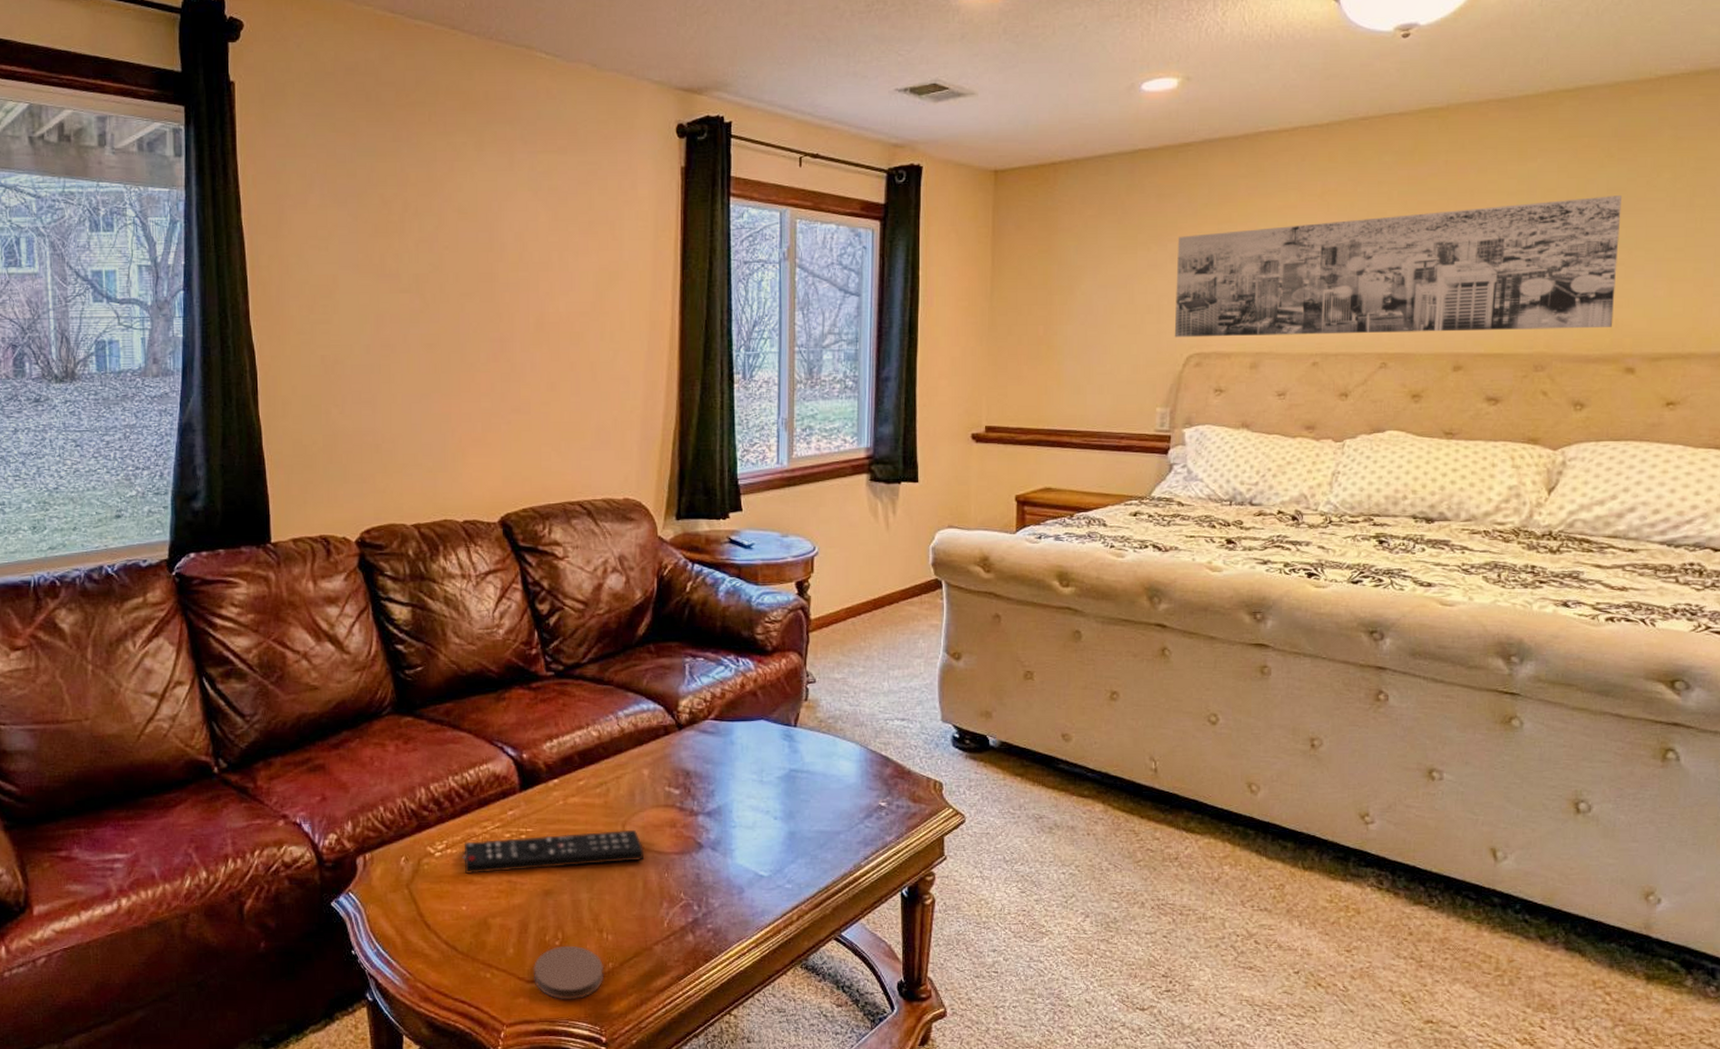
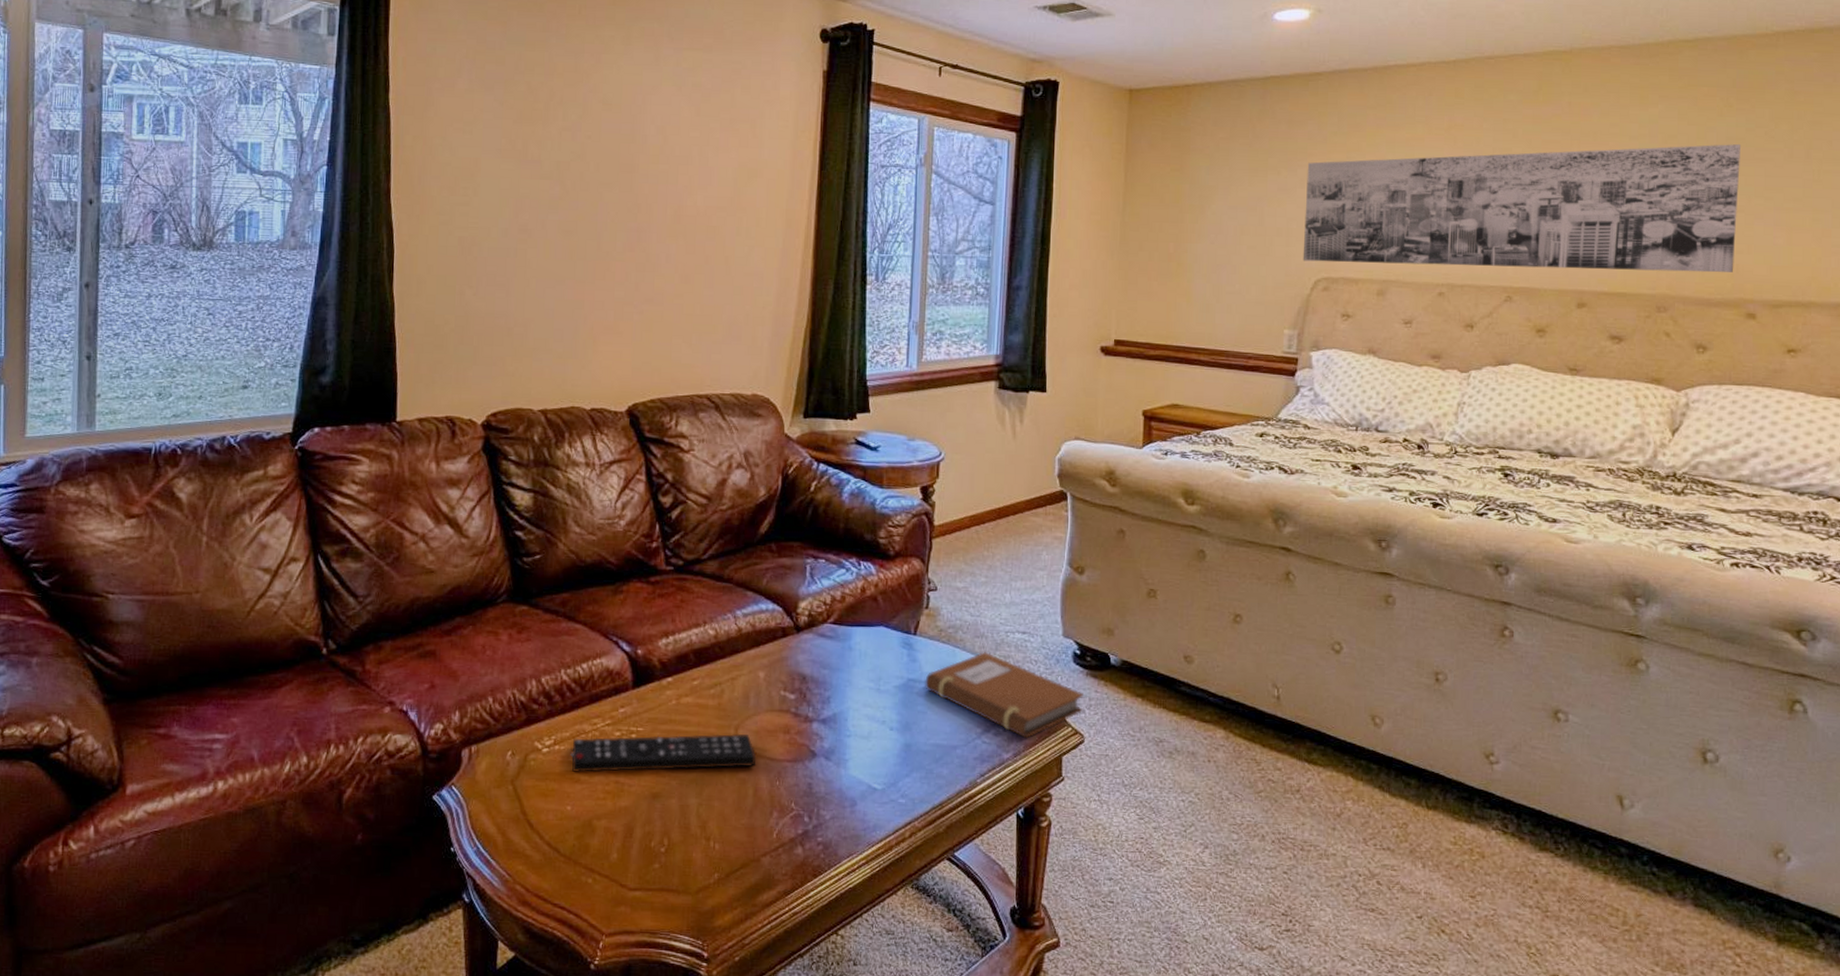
coaster: present [533,945,604,1000] -> none [636,852,710,911]
notebook: none [807,740,963,820] -> present [925,652,1084,738]

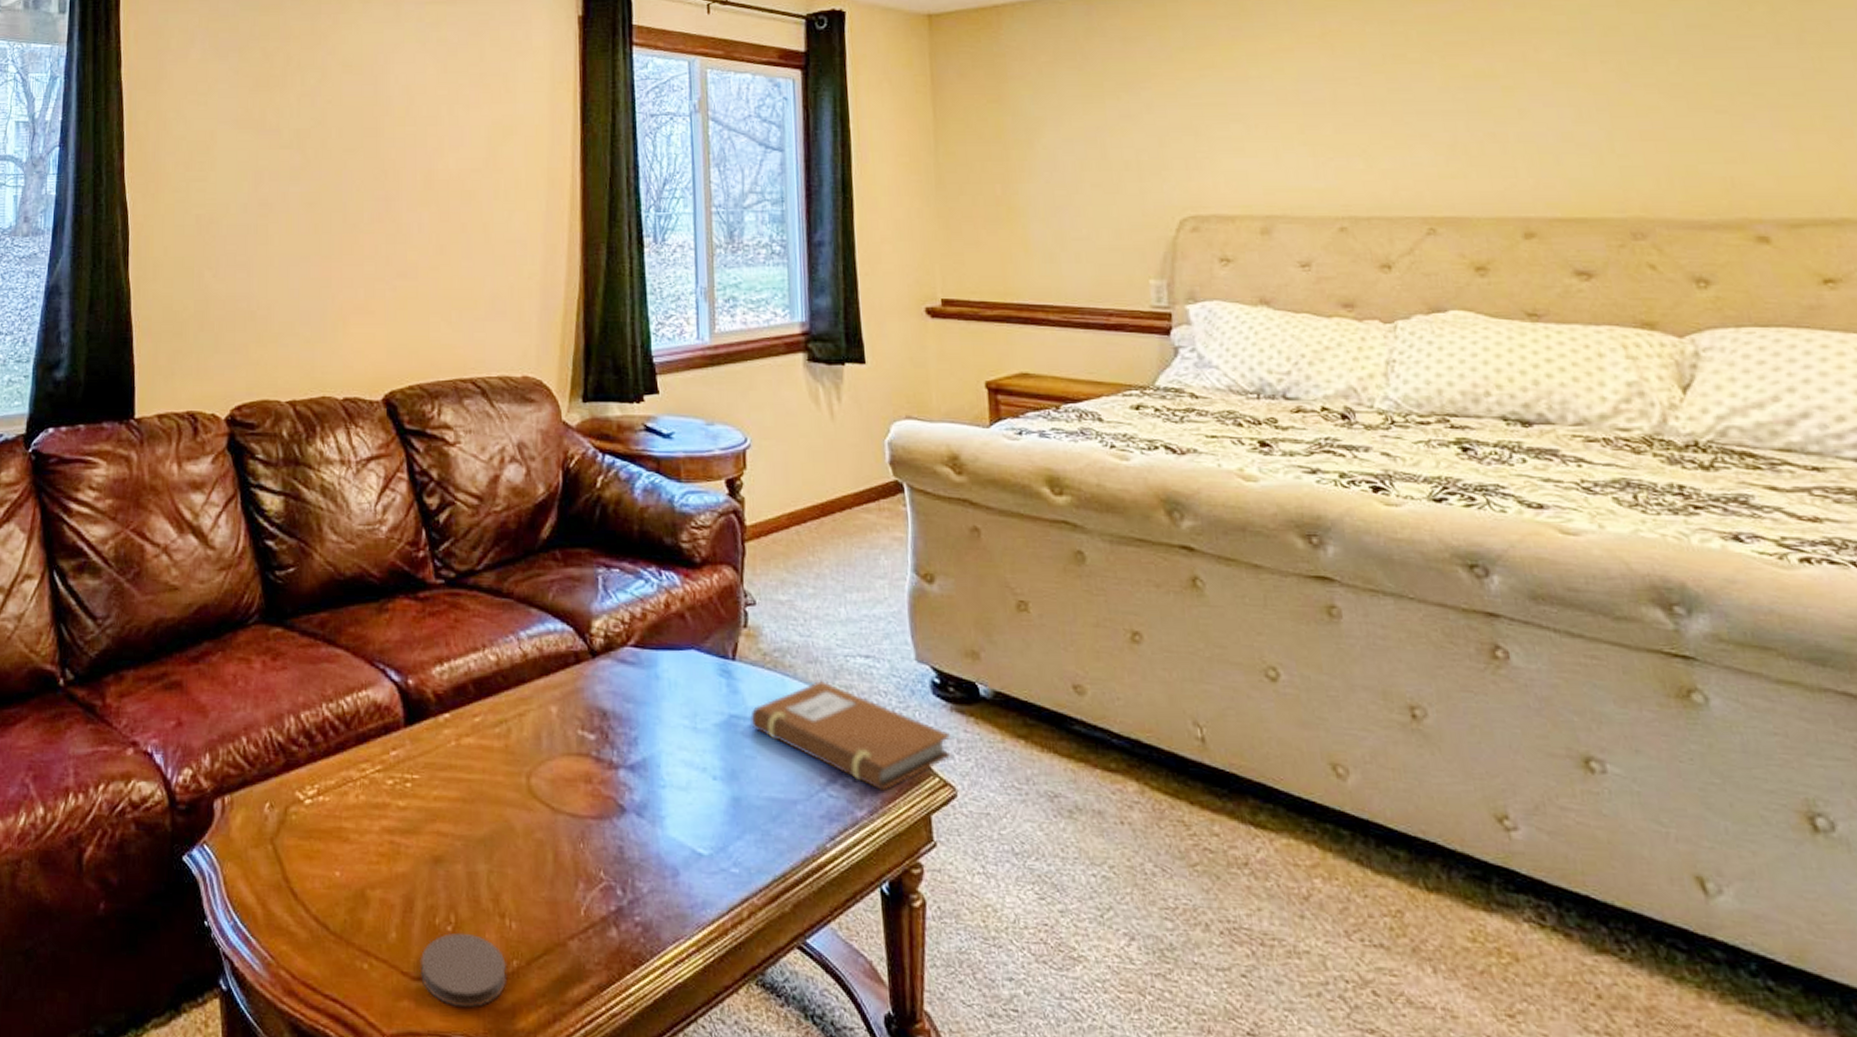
remote control: present [570,733,757,773] -> none [337,782,555,831]
coaster: none [636,852,710,911] -> present [419,932,508,1009]
wall art: present [1303,144,1742,273] -> none [1152,32,1728,198]

